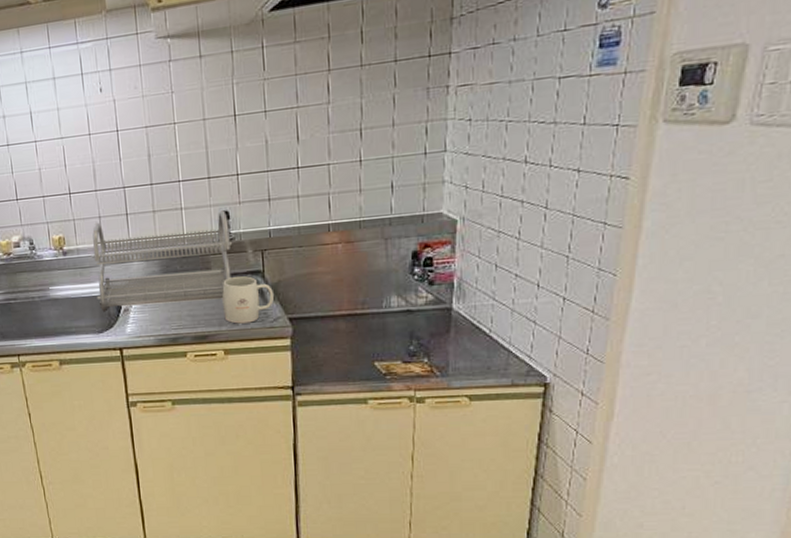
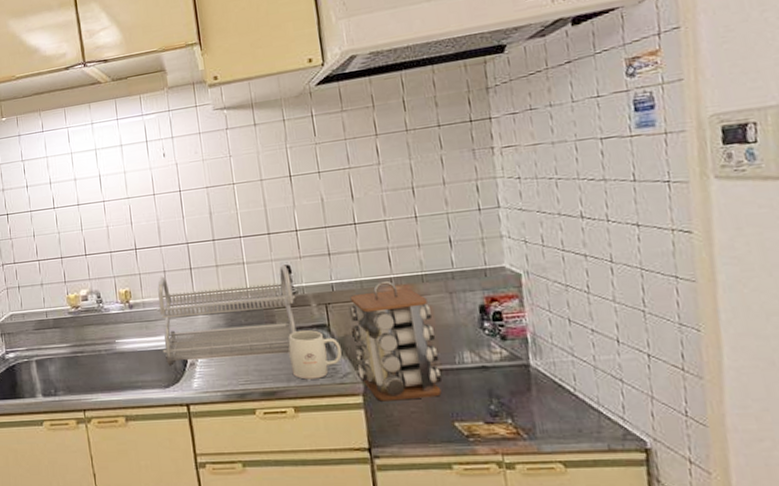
spice rack: none [284,226,368,344] -> present [348,280,443,402]

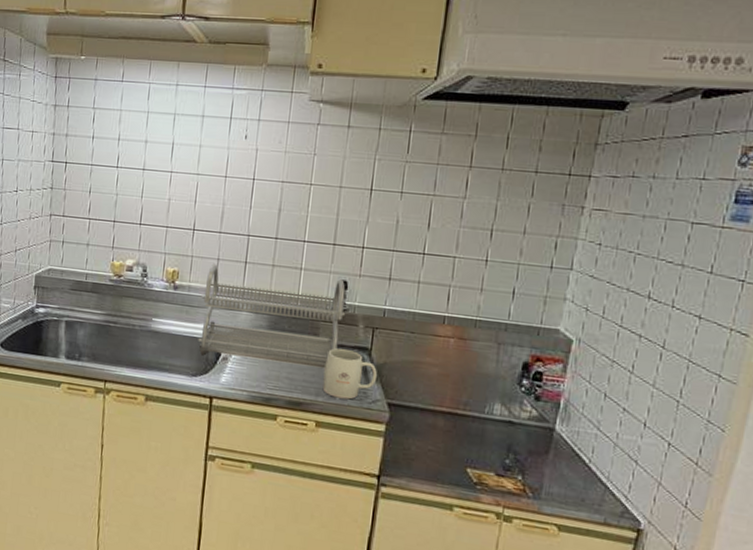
spice rack: present [348,280,443,402] -> none [387,317,476,441]

